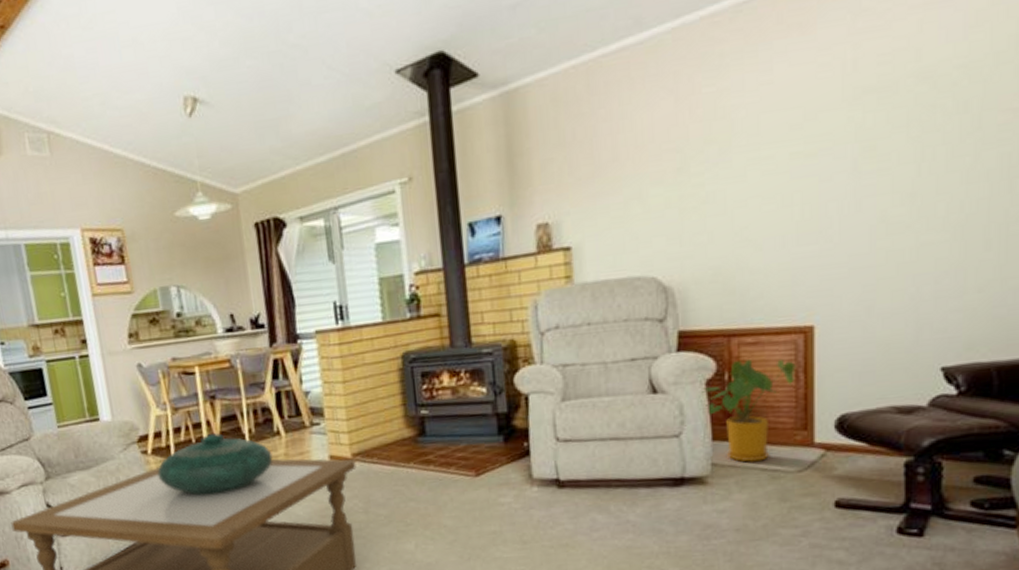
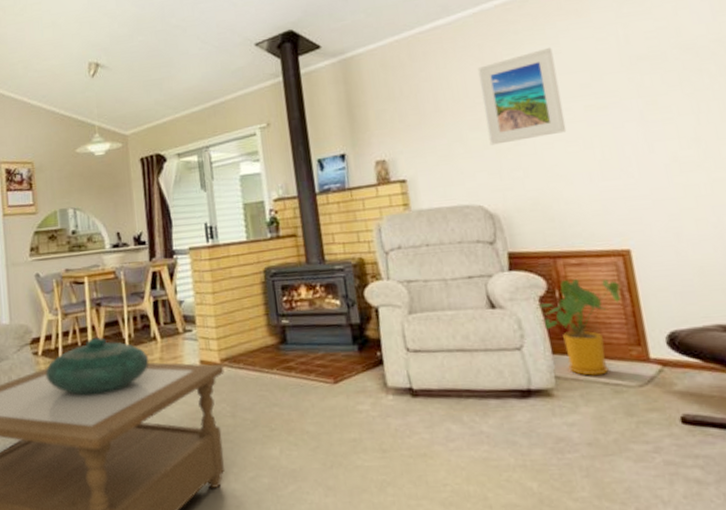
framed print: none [669,75,765,204] -> present [477,47,567,145]

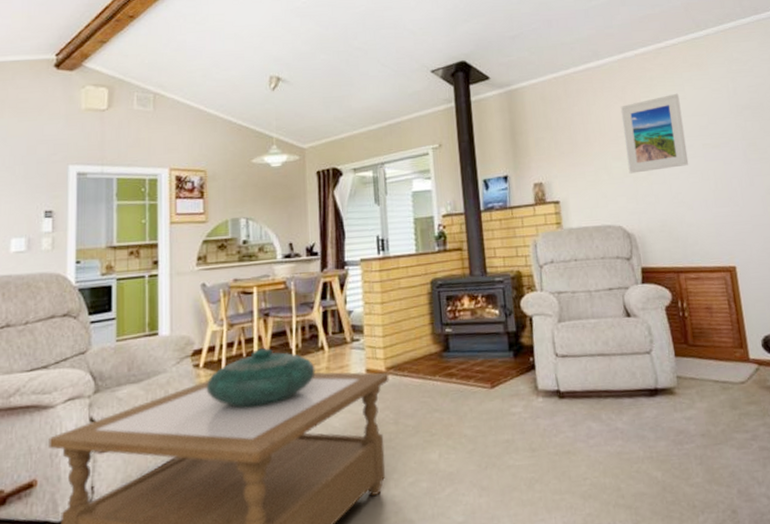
house plant: present [536,278,621,376] -> none [663,290,728,375]

